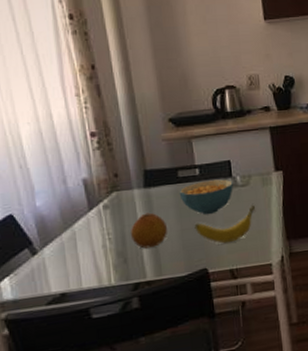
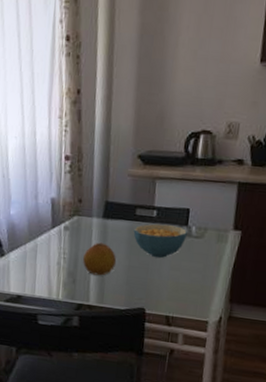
banana: present [194,206,255,244] -> none [141,259,204,290]

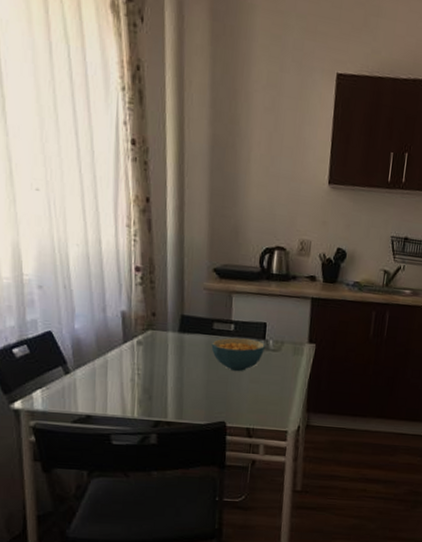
fruit: present [83,242,117,276] -> none [159,357,195,391]

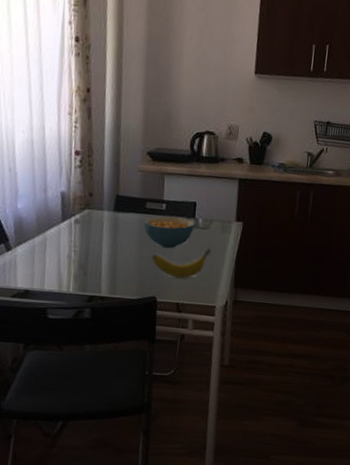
banana: none [220,372,282,403] -> present [152,249,210,279]

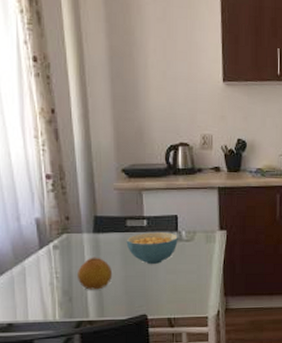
fruit: none [94,234,128,267] -> present [78,257,113,290]
banana: present [152,249,210,279] -> none [138,261,197,293]

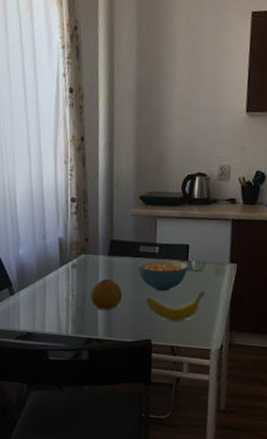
banana: none [138,261,197,293] -> present [146,291,204,321]

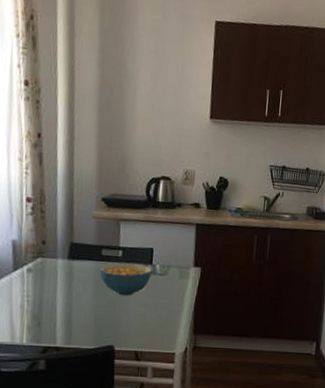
fruit: present [91,278,123,310] -> none [48,283,84,317]
banana: present [146,291,204,321] -> none [108,295,169,326]

